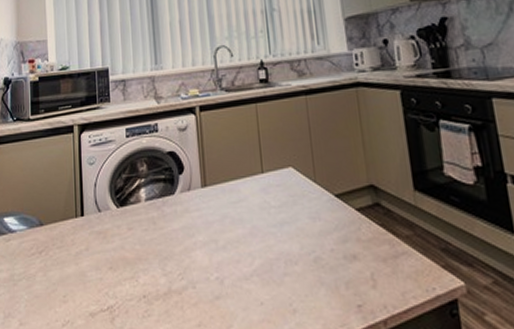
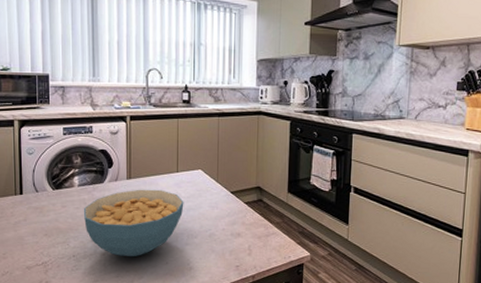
cereal bowl: none [153,198,276,295] -> present [84,189,184,256]

